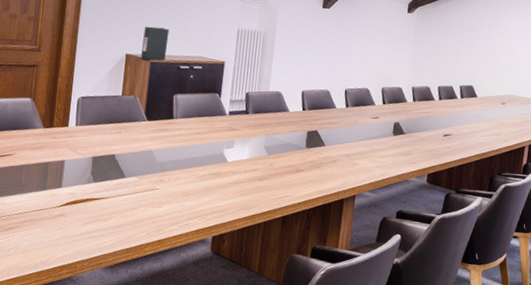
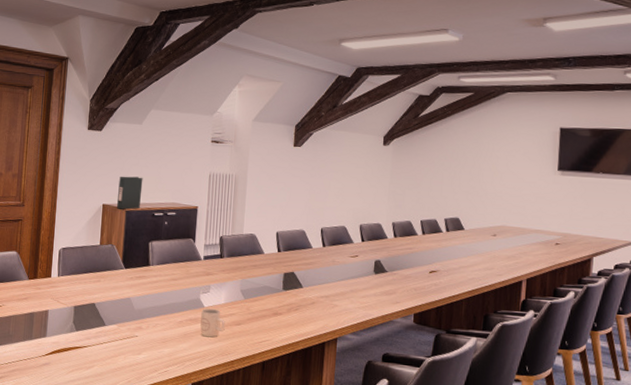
mug: none [222,163,248,192] -> present [200,308,225,338]

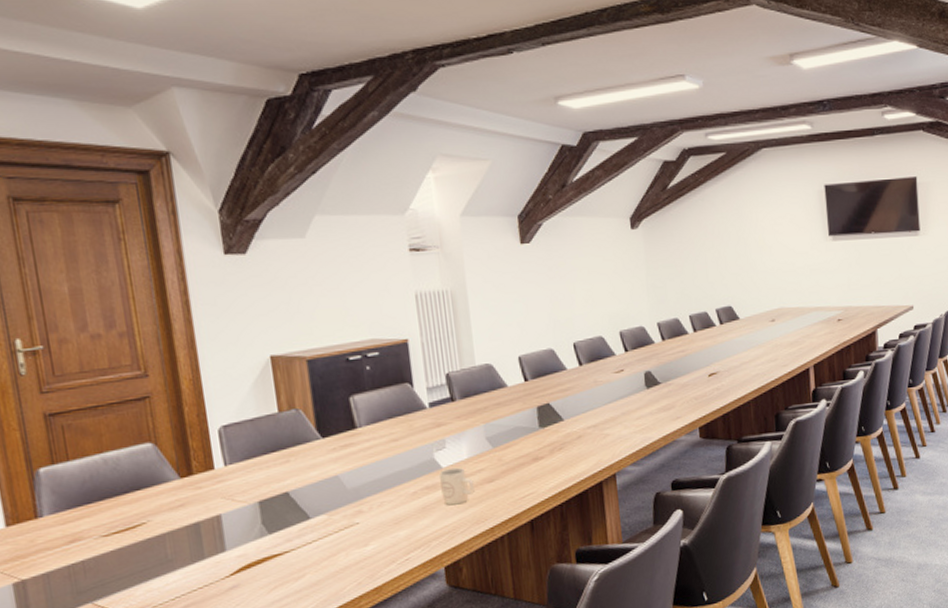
binder: present [116,176,143,210] -> none [287,311,326,359]

